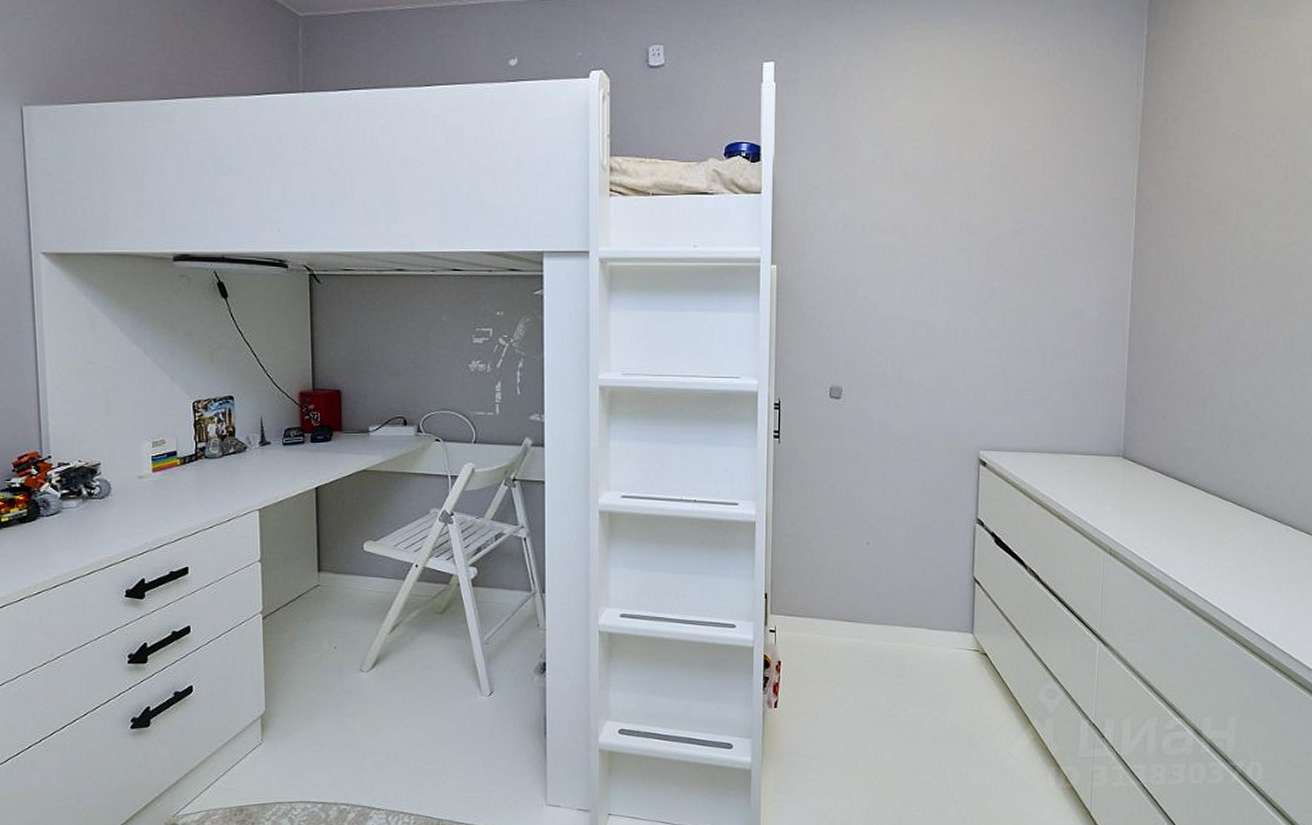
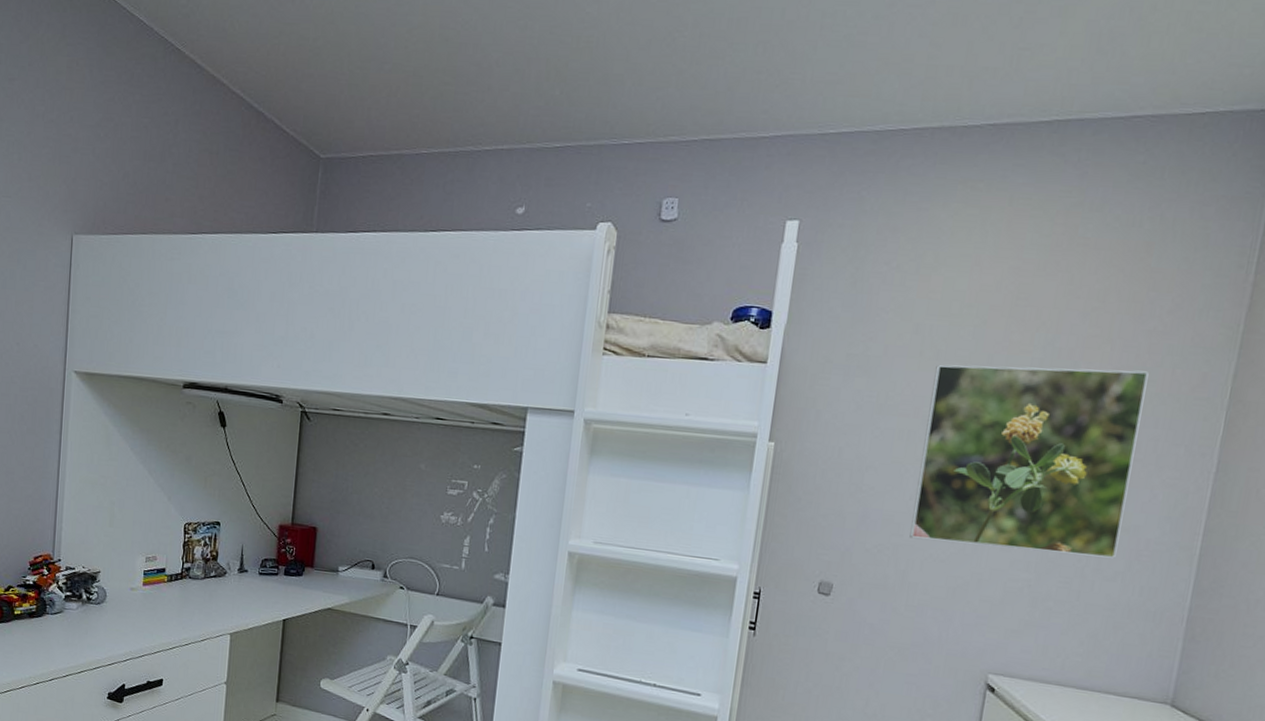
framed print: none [901,178,1074,340] -> present [909,364,1149,559]

